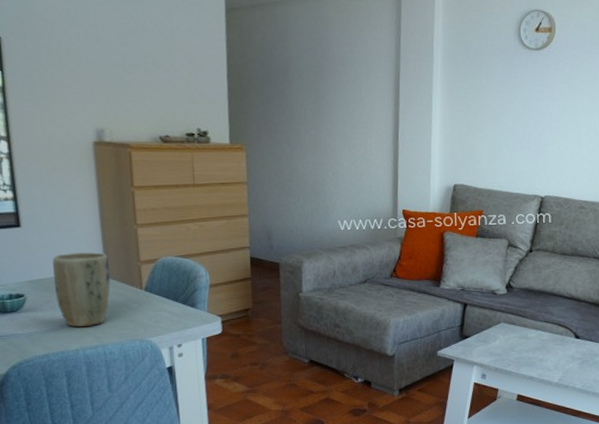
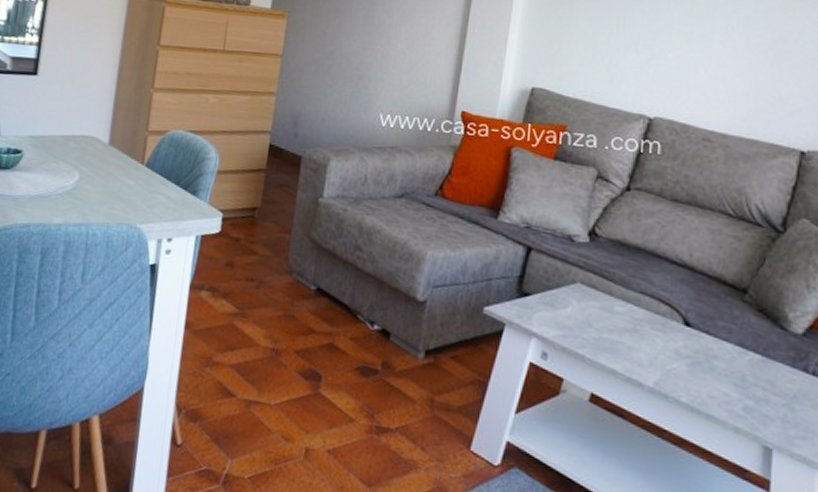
plant pot: present [52,251,111,328] -> none [52,110,116,199]

